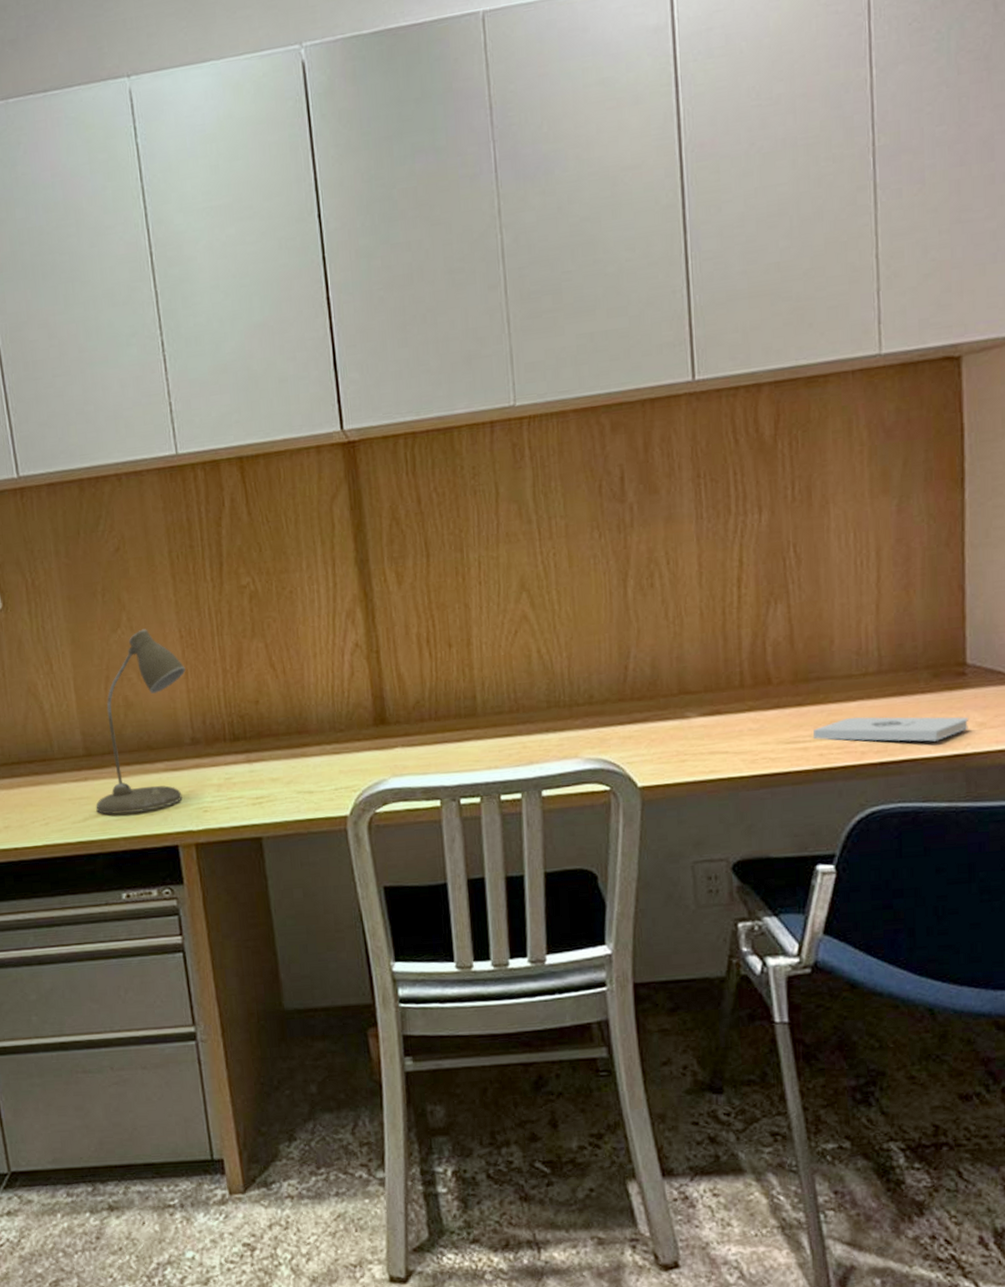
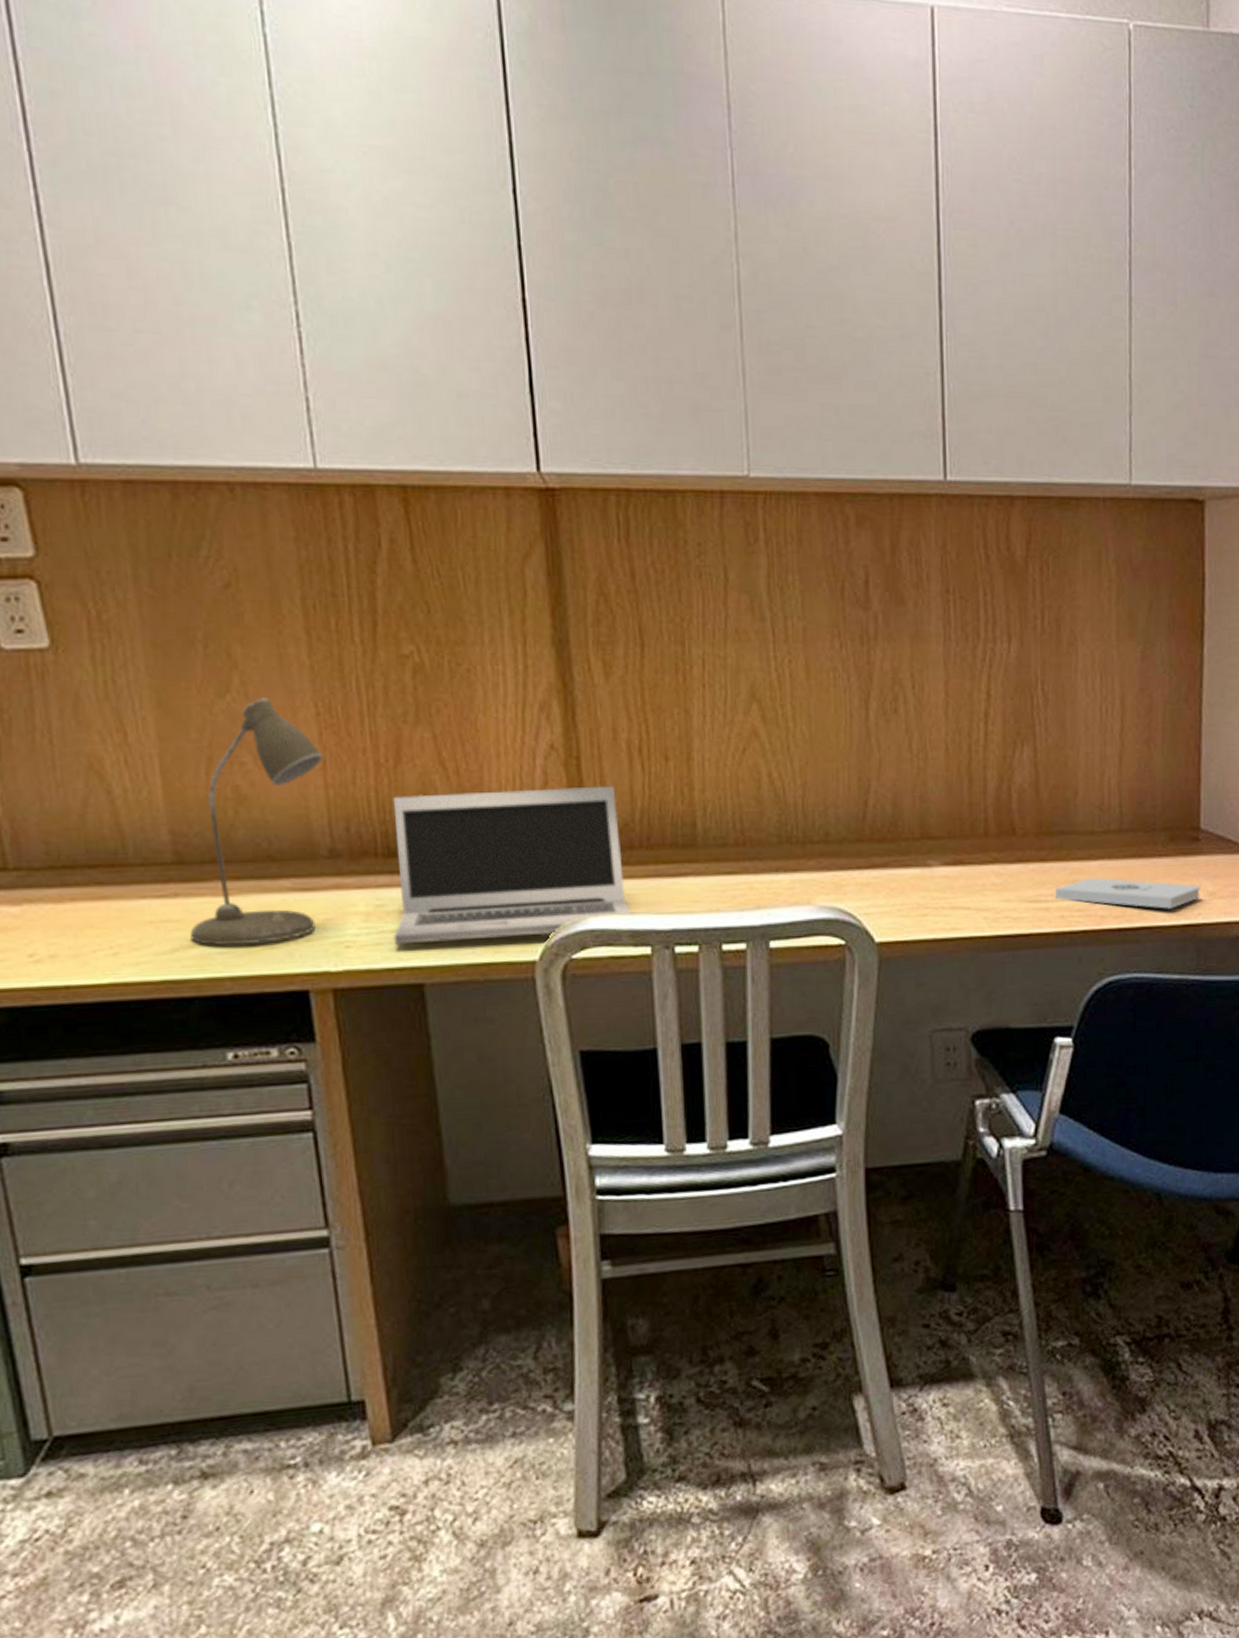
laptop: none [236,671,425,808] -> present [392,785,633,945]

